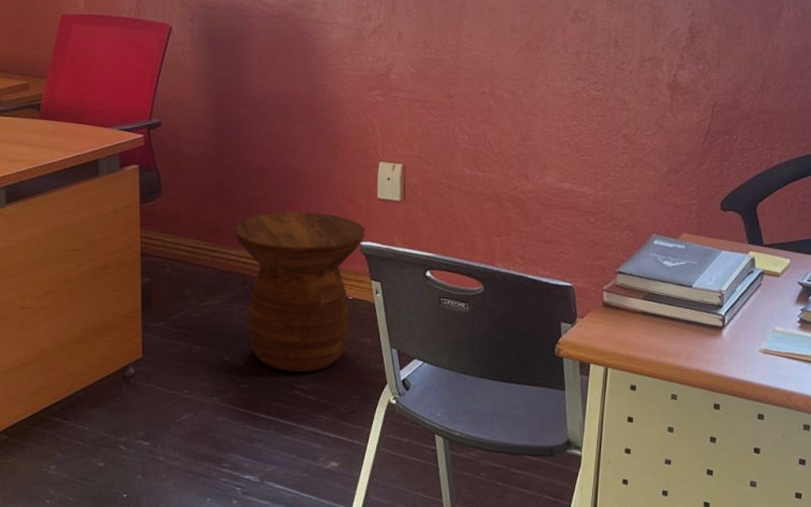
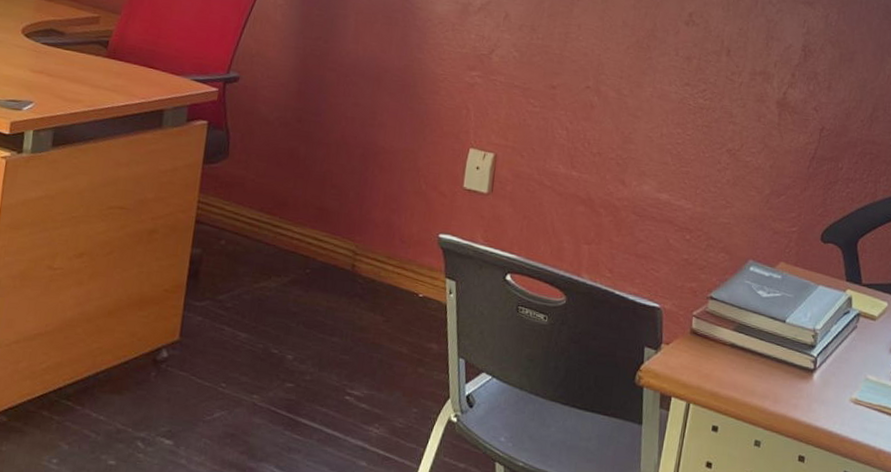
side table: present [234,212,365,372] -> none [302,191,446,376]

